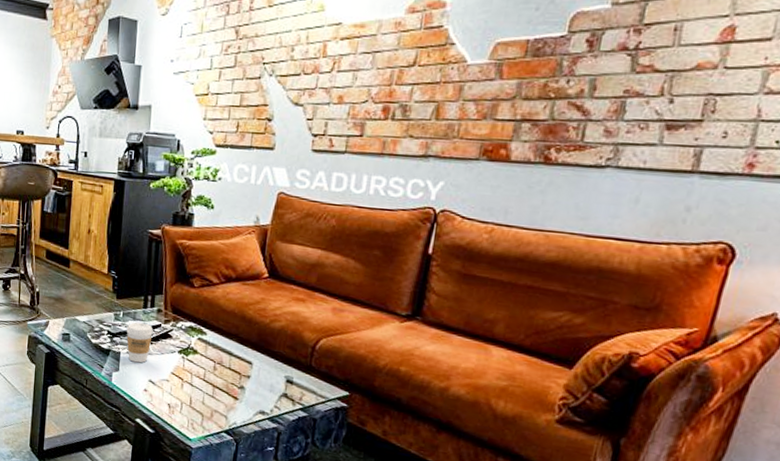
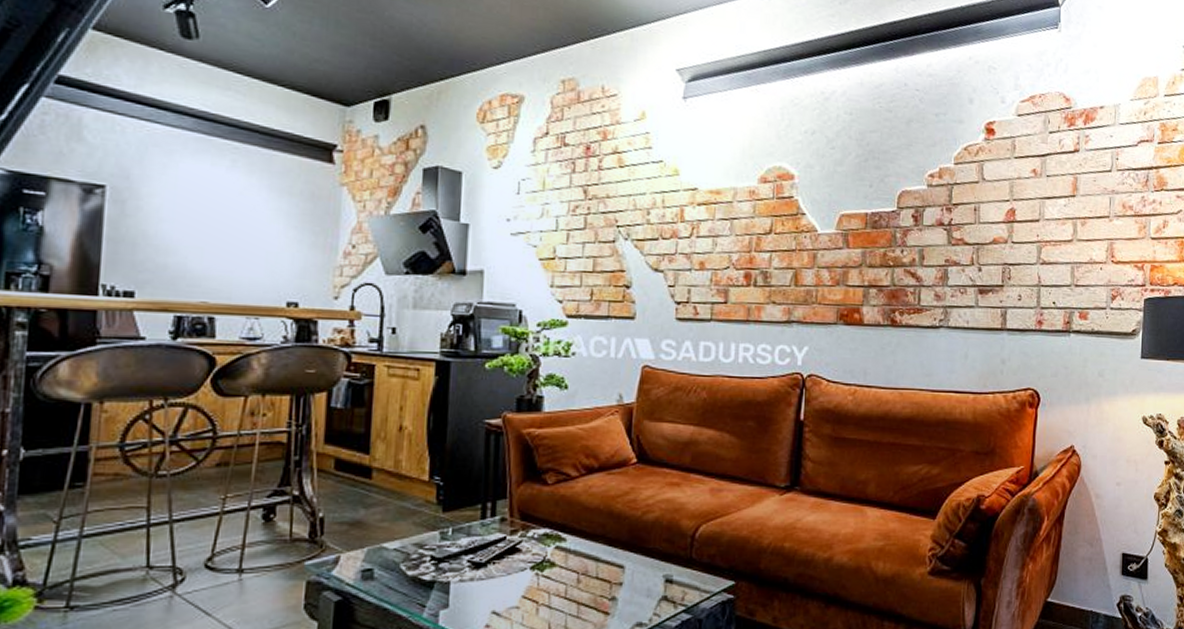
coffee cup: present [126,322,153,363] -> none [457,538,496,592]

